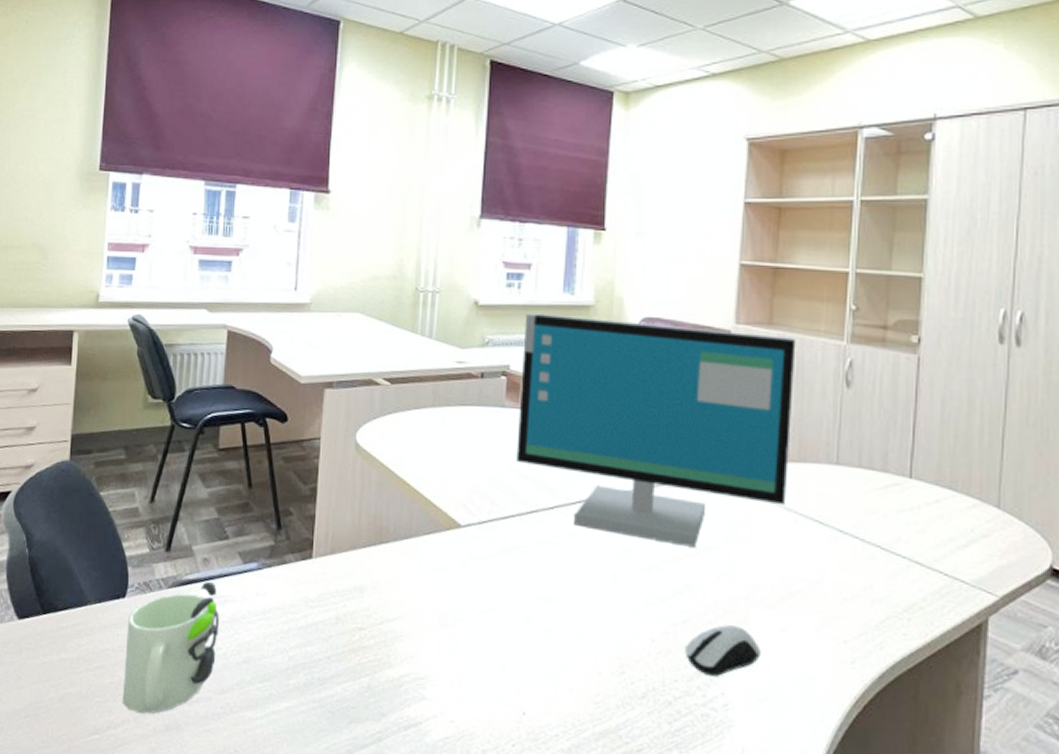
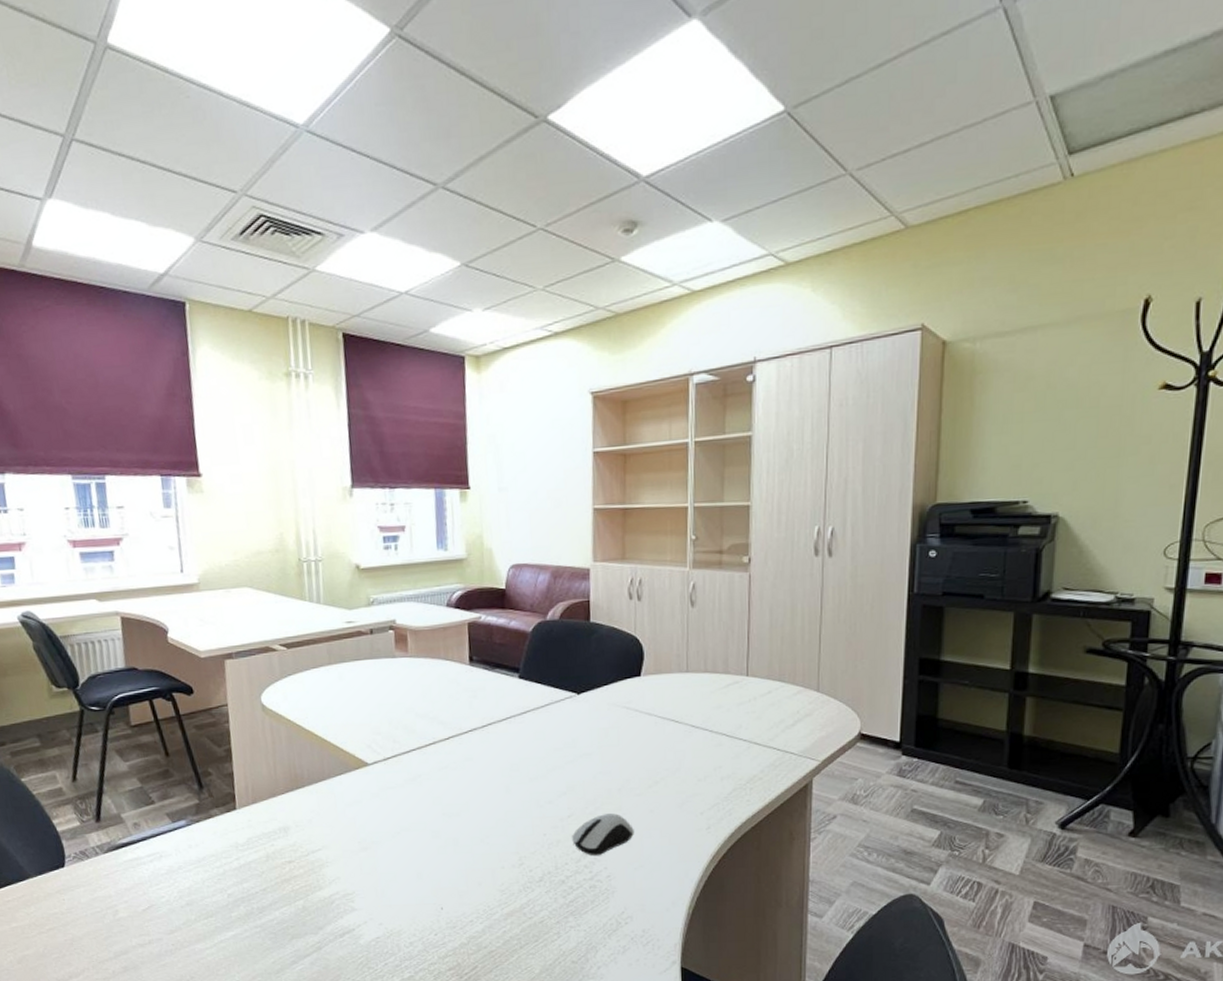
mug: present [122,581,219,714] -> none [70,842,161,961]
computer monitor: present [516,313,796,547] -> none [404,568,647,756]

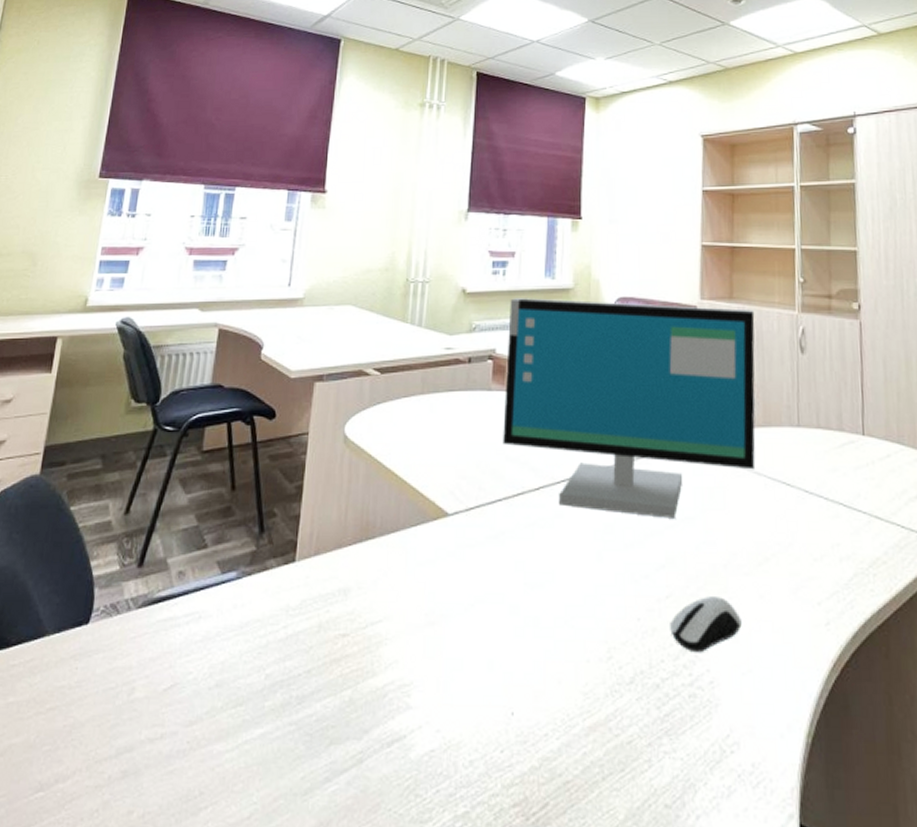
computer monitor: none [404,568,647,756] -> present [503,298,756,518]

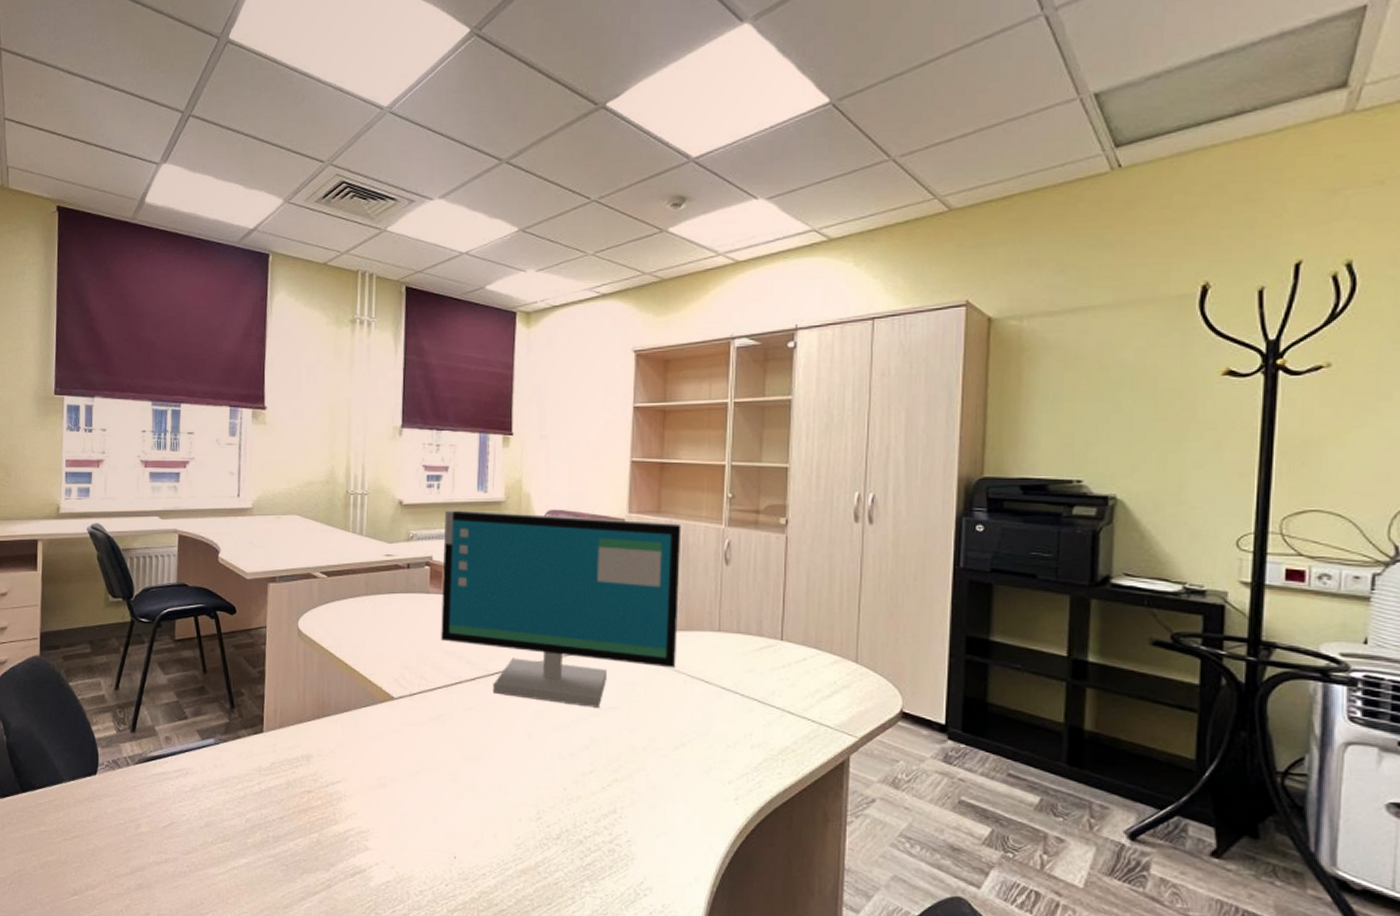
computer mouse: present [670,597,742,653] -> none [593,773,658,818]

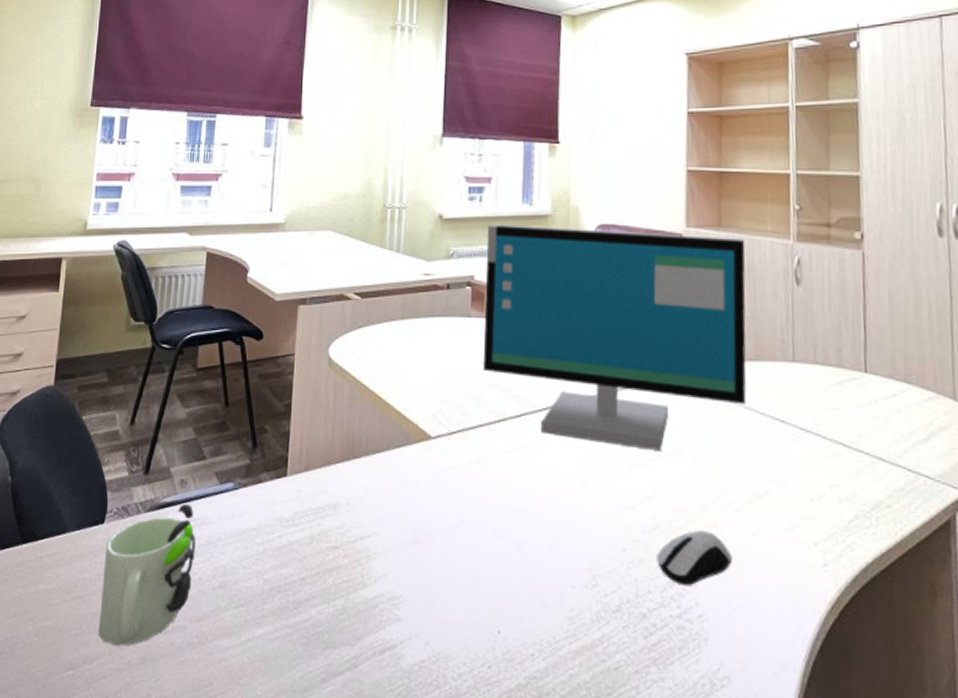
mug: none [98,756,182,875] -> present [98,503,195,646]
computer mouse: none [593,773,658,818] -> present [657,531,732,587]

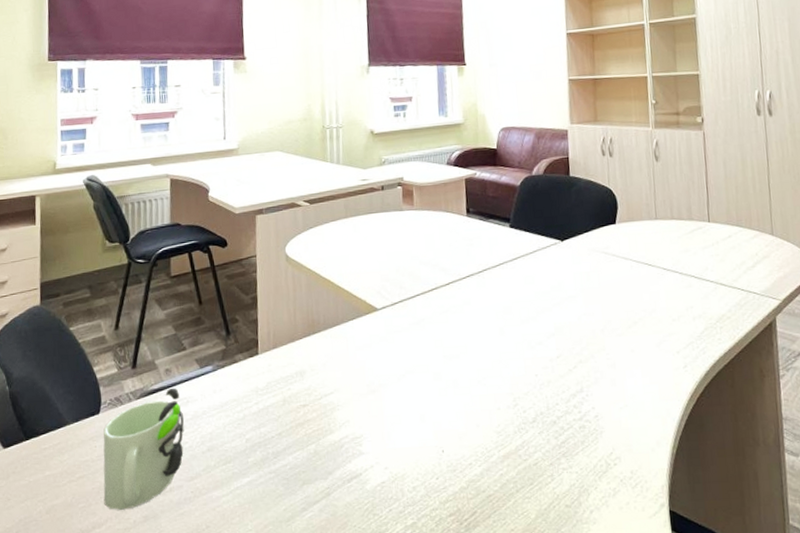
computer monitor: present [483,224,747,451] -> none [411,129,623,299]
computer mouse: present [657,531,732,587] -> none [561,354,618,396]

